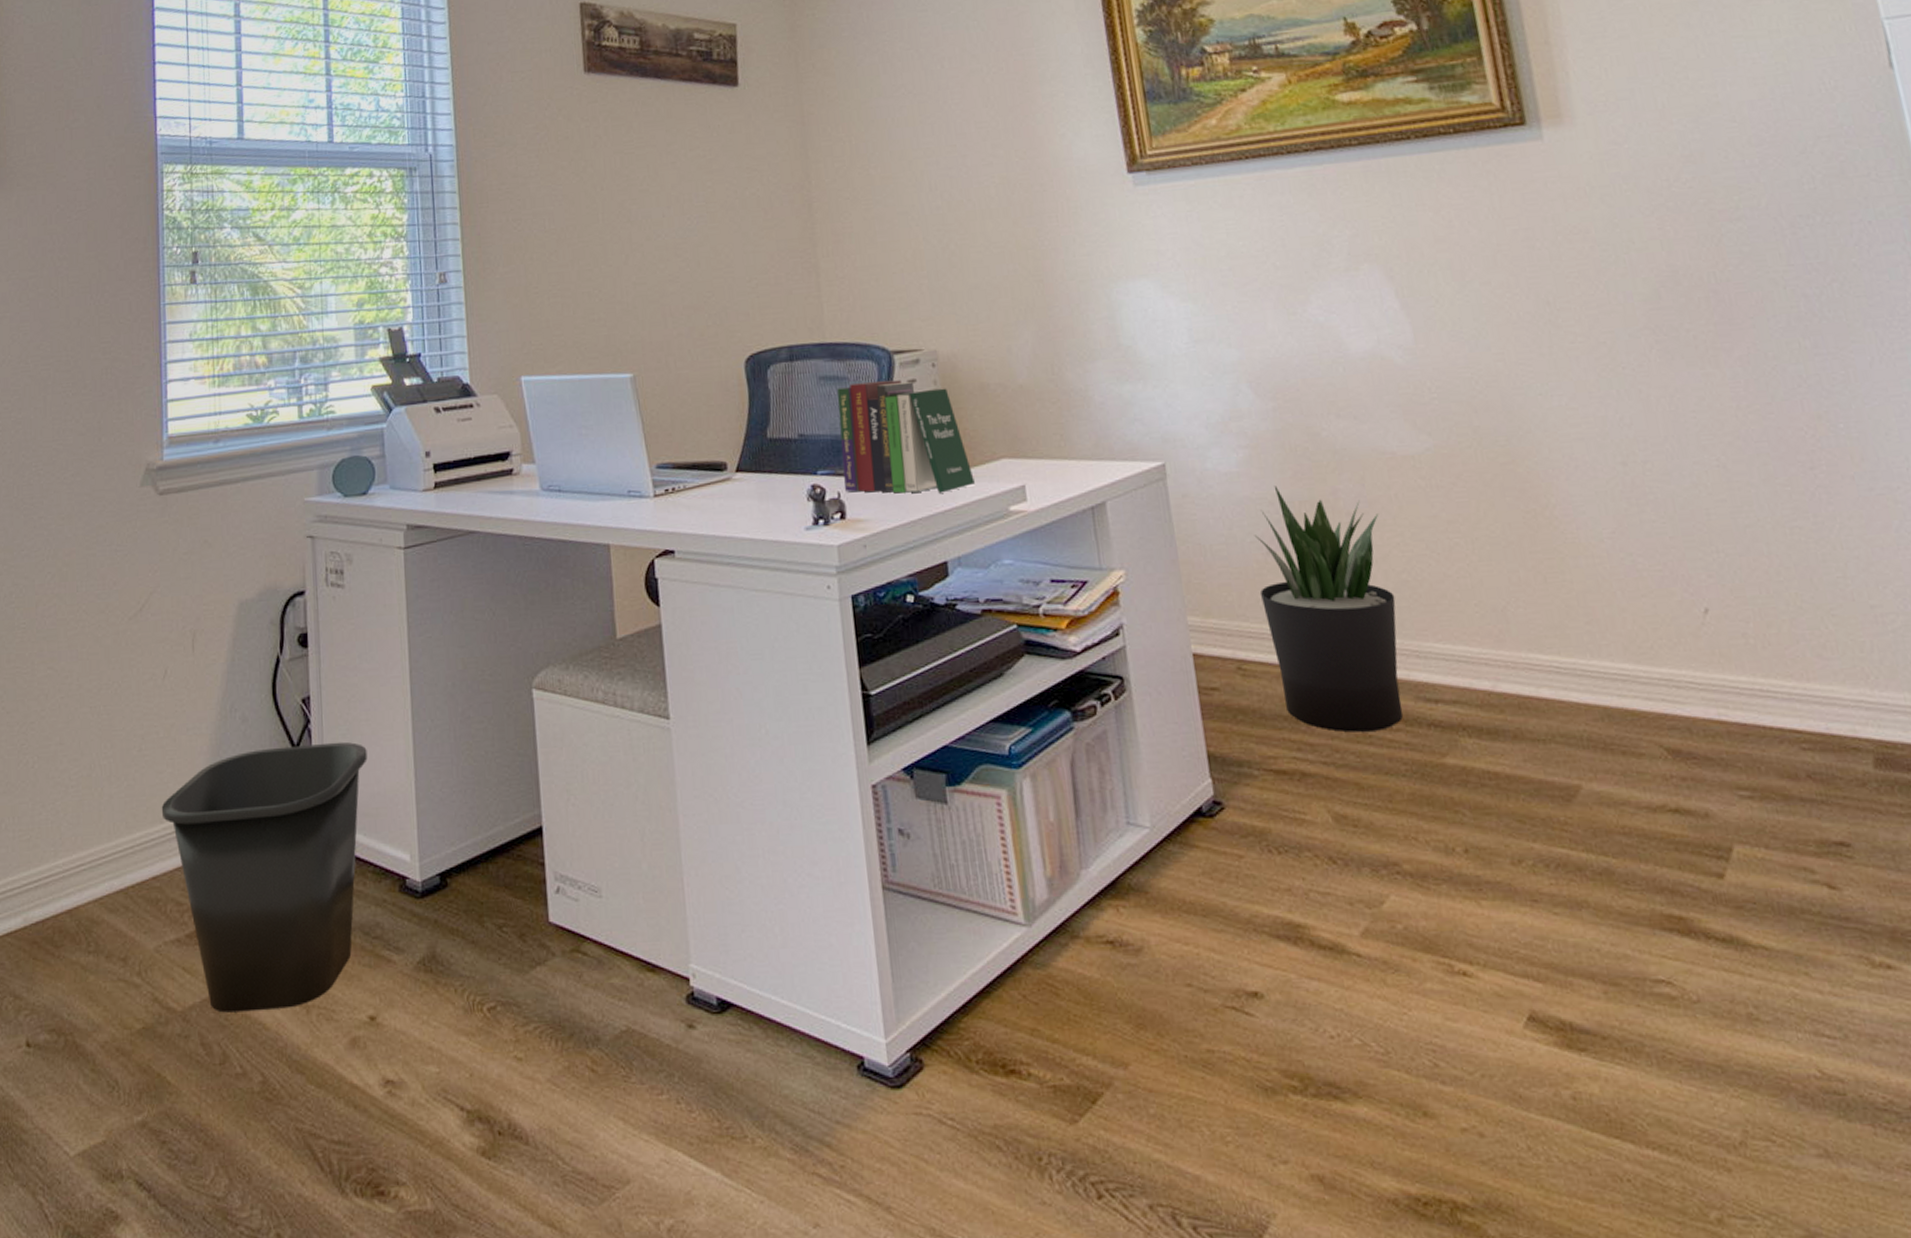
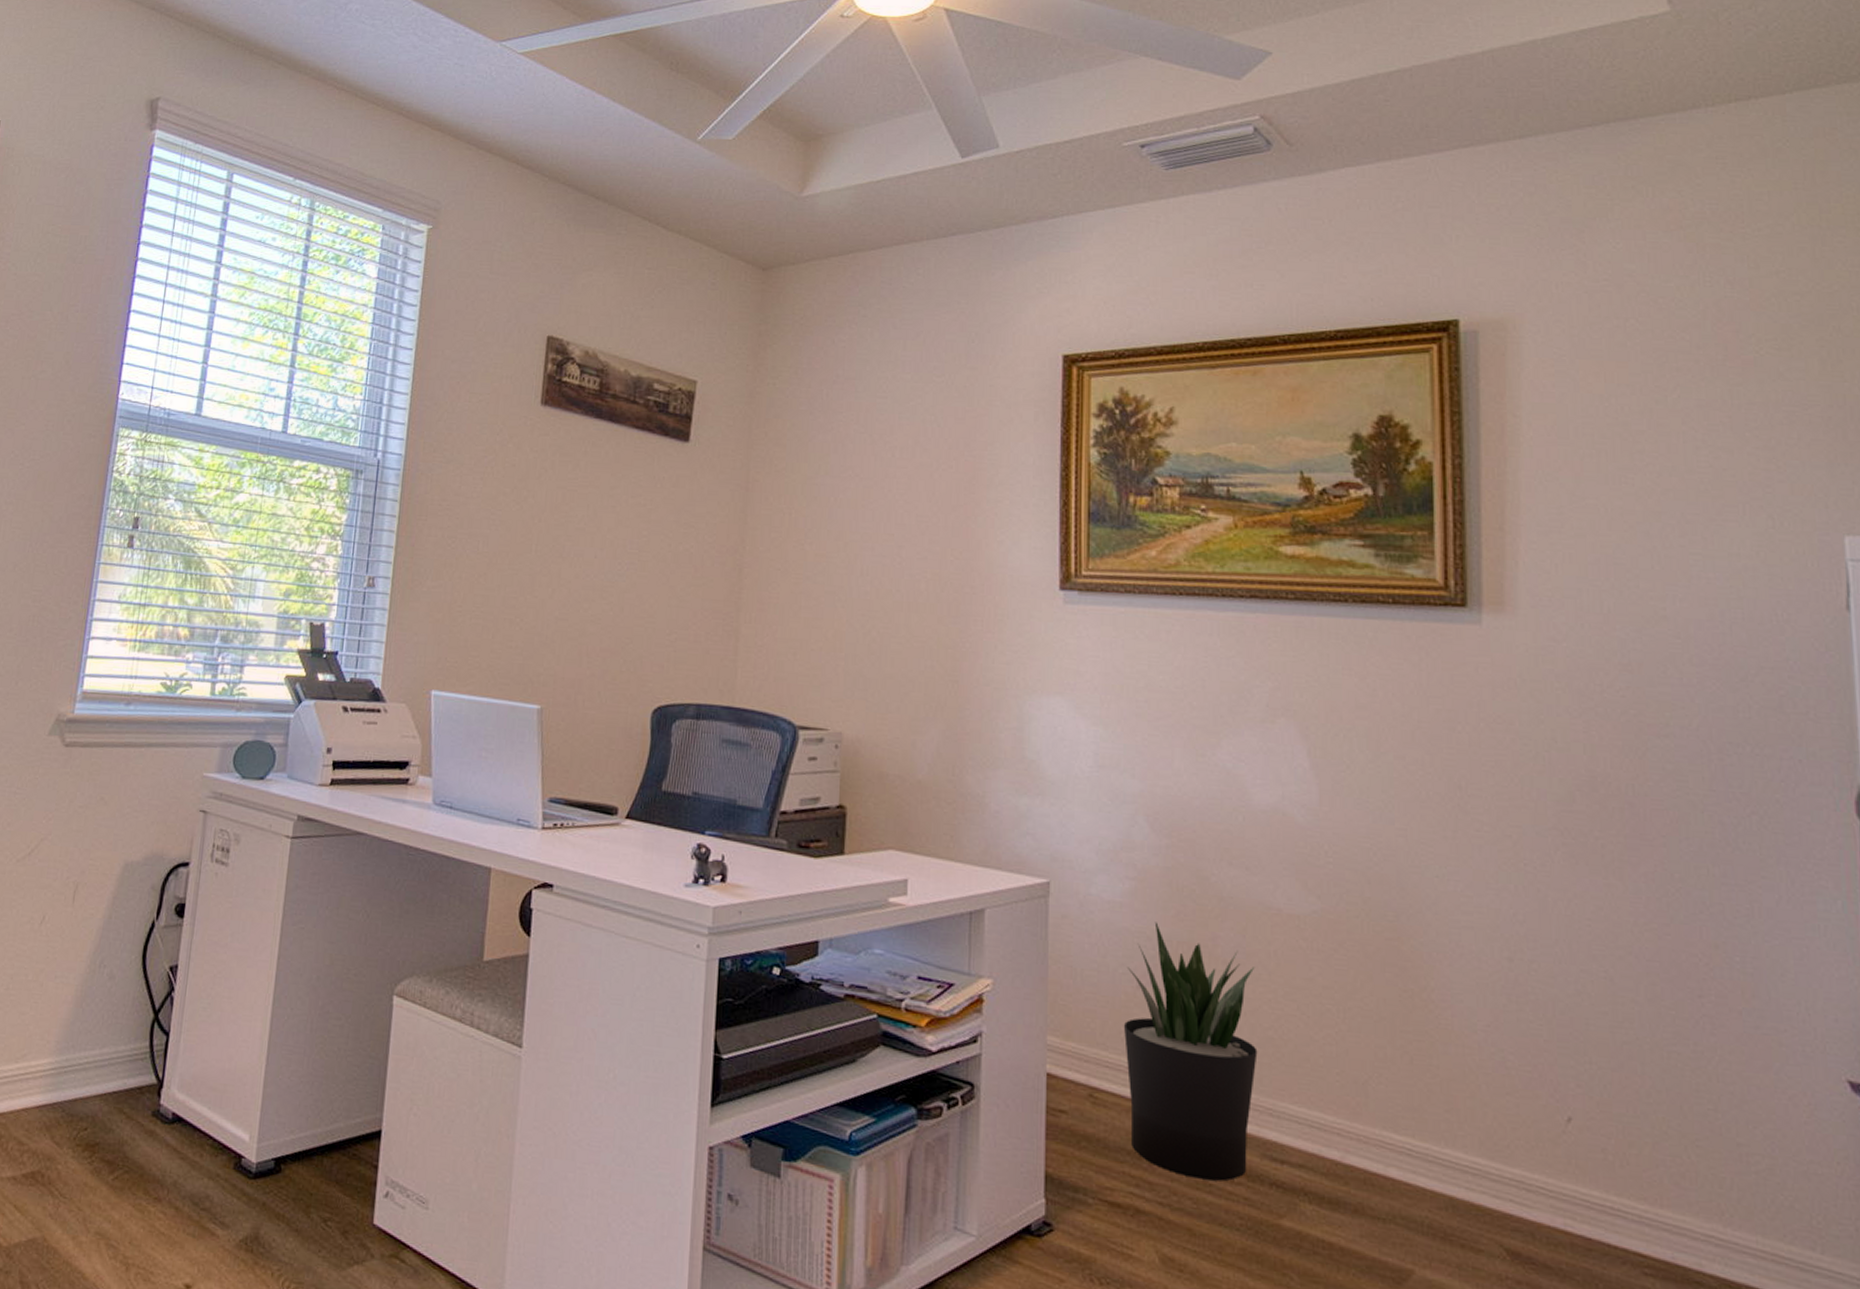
waste bin: present [161,741,368,1013] -> none [17,1008,225,1263]
books: present [837,380,975,493] -> none [729,751,859,874]

